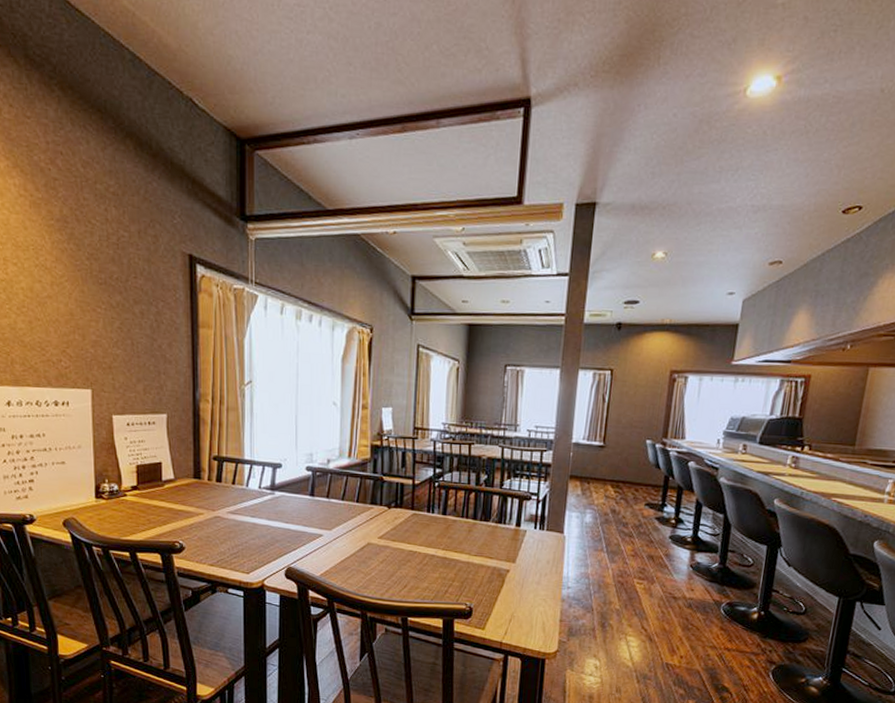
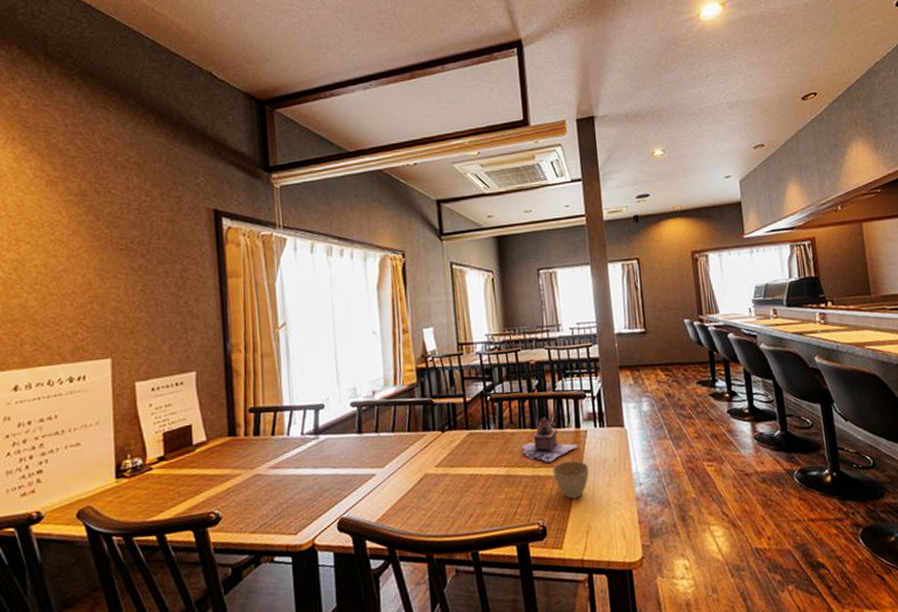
teapot: none [461,510,516,554] -> present [522,416,578,464]
cup: none [486,554,523,589] -> present [552,460,590,499]

